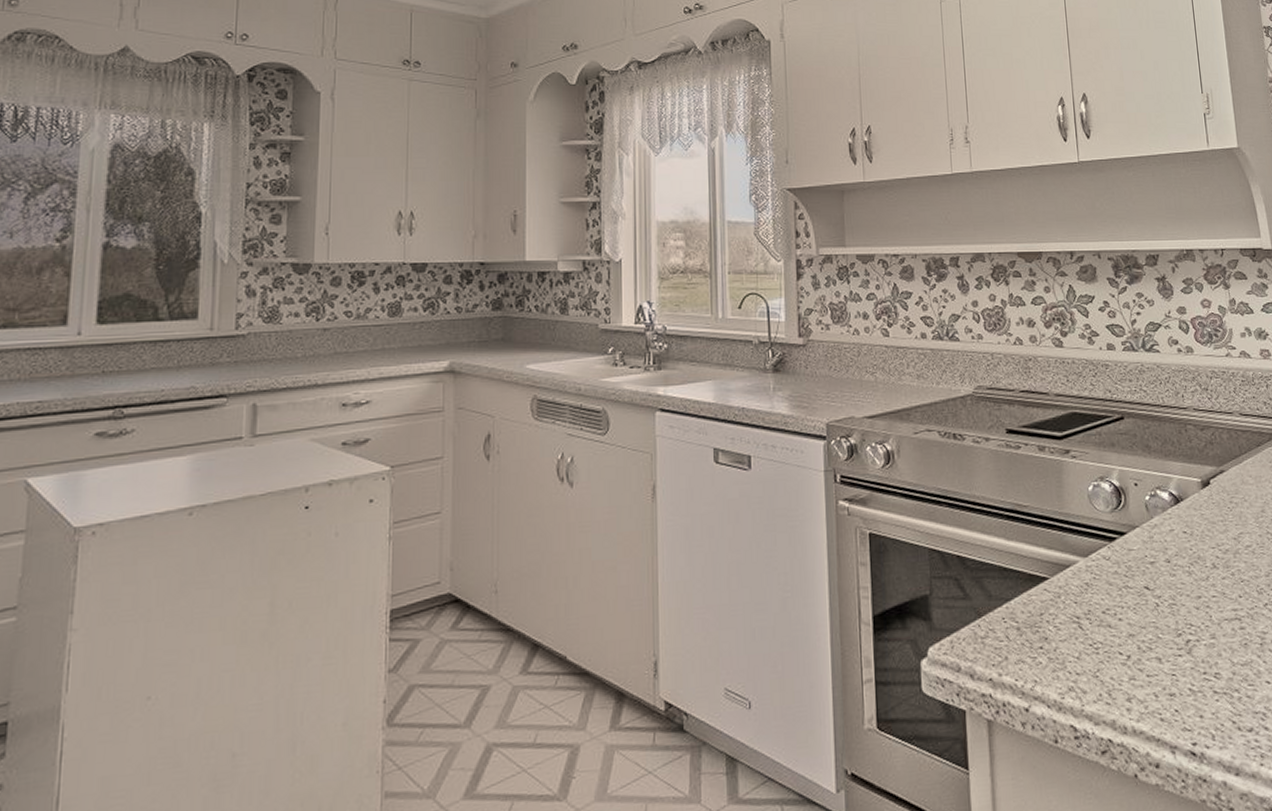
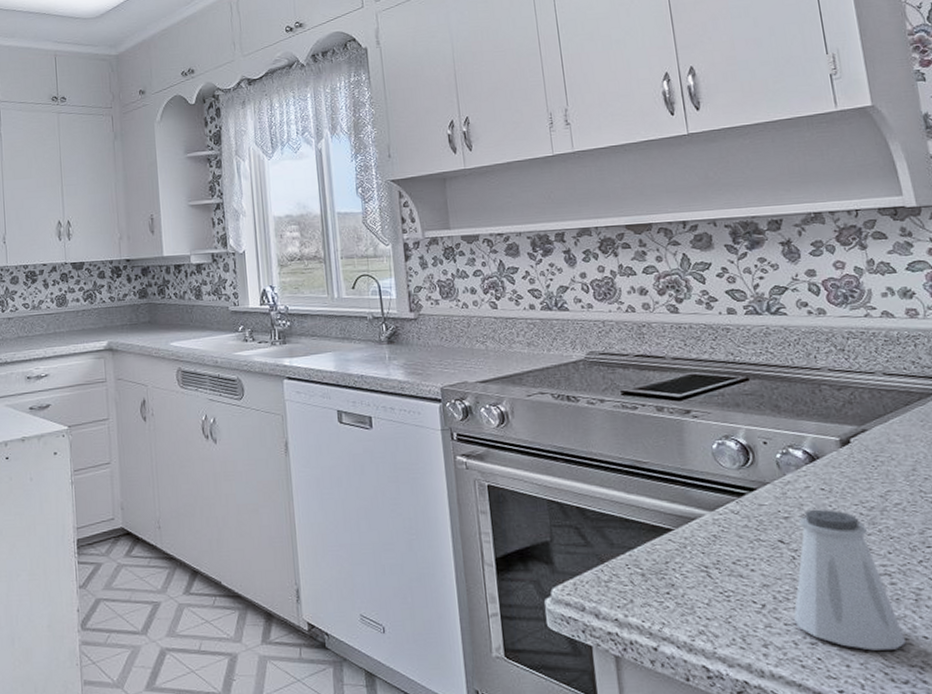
saltshaker: none [1155,553,1252,699] -> present [794,509,907,651]

